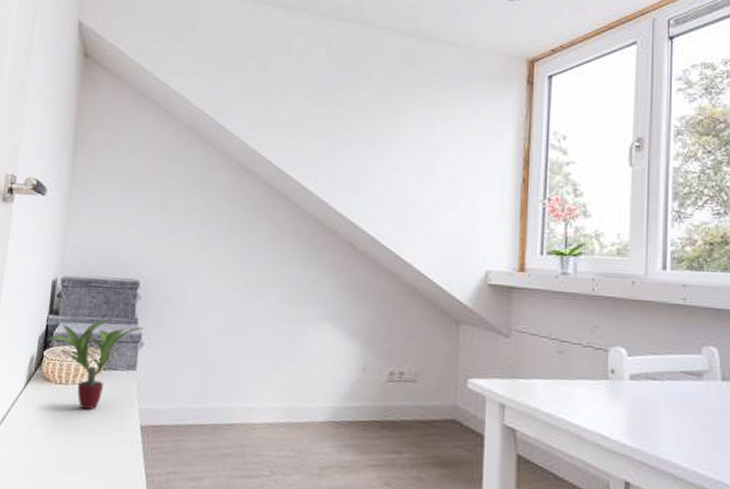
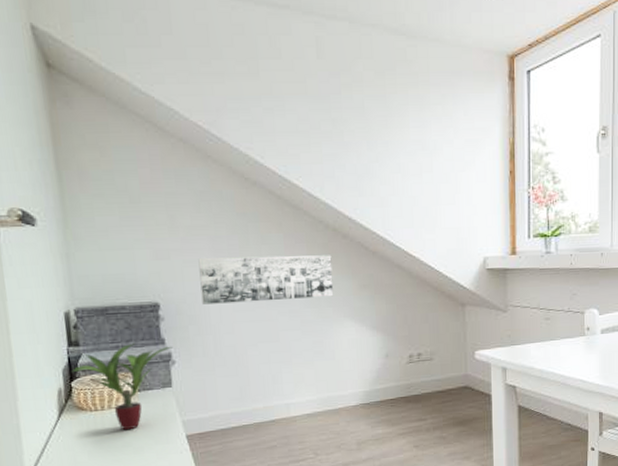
wall art: none [180,241,317,296] -> present [198,255,334,304]

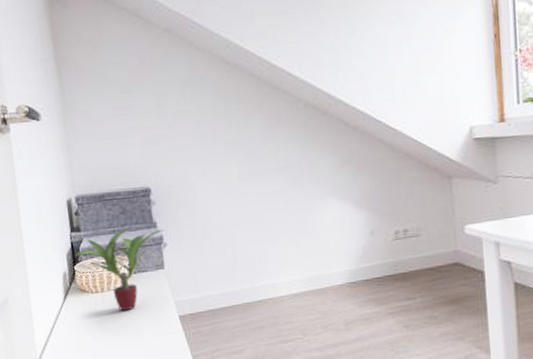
wall art: present [198,255,334,304] -> none [185,133,316,188]

